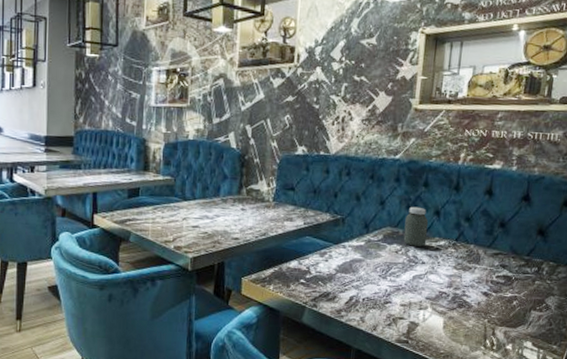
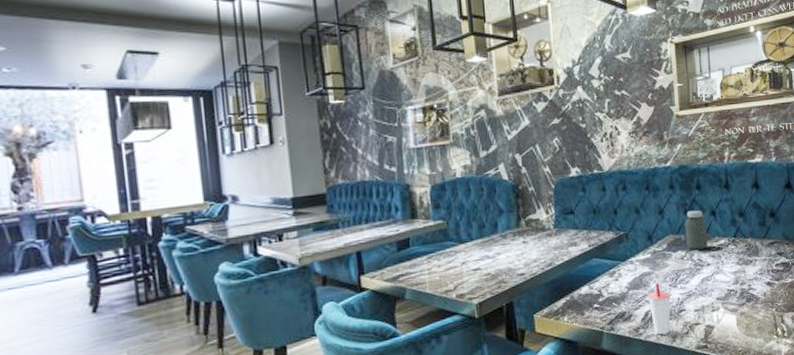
cup: none [355,271,379,322] -> present [647,282,671,335]

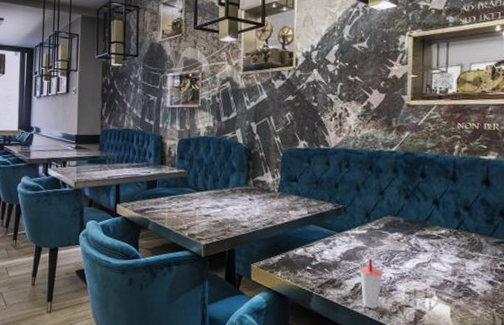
jar: present [685,210,708,250] -> none [404,196,428,235]

